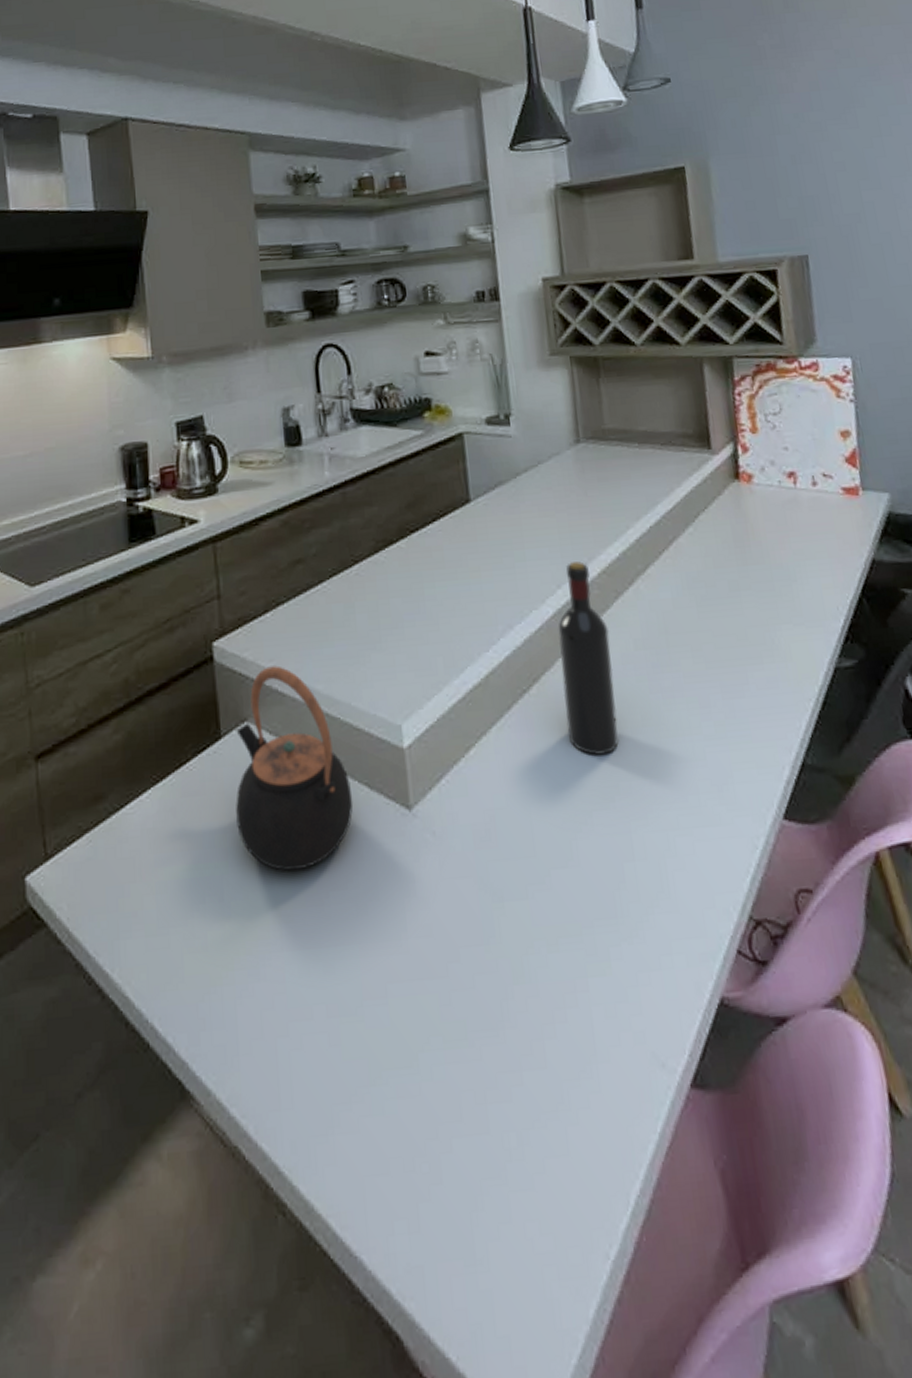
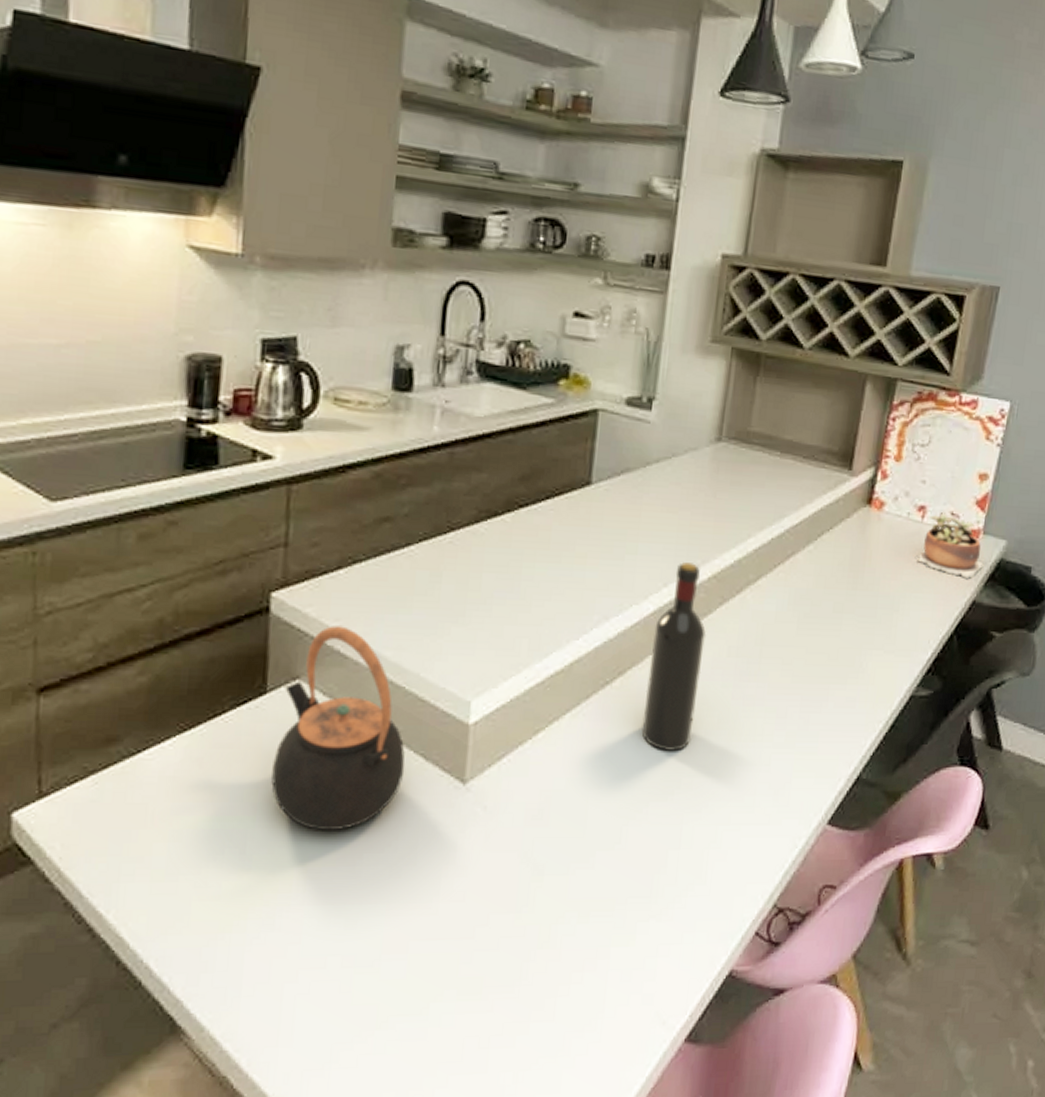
succulent plant: none [801,475,873,538] -> present [917,513,984,579]

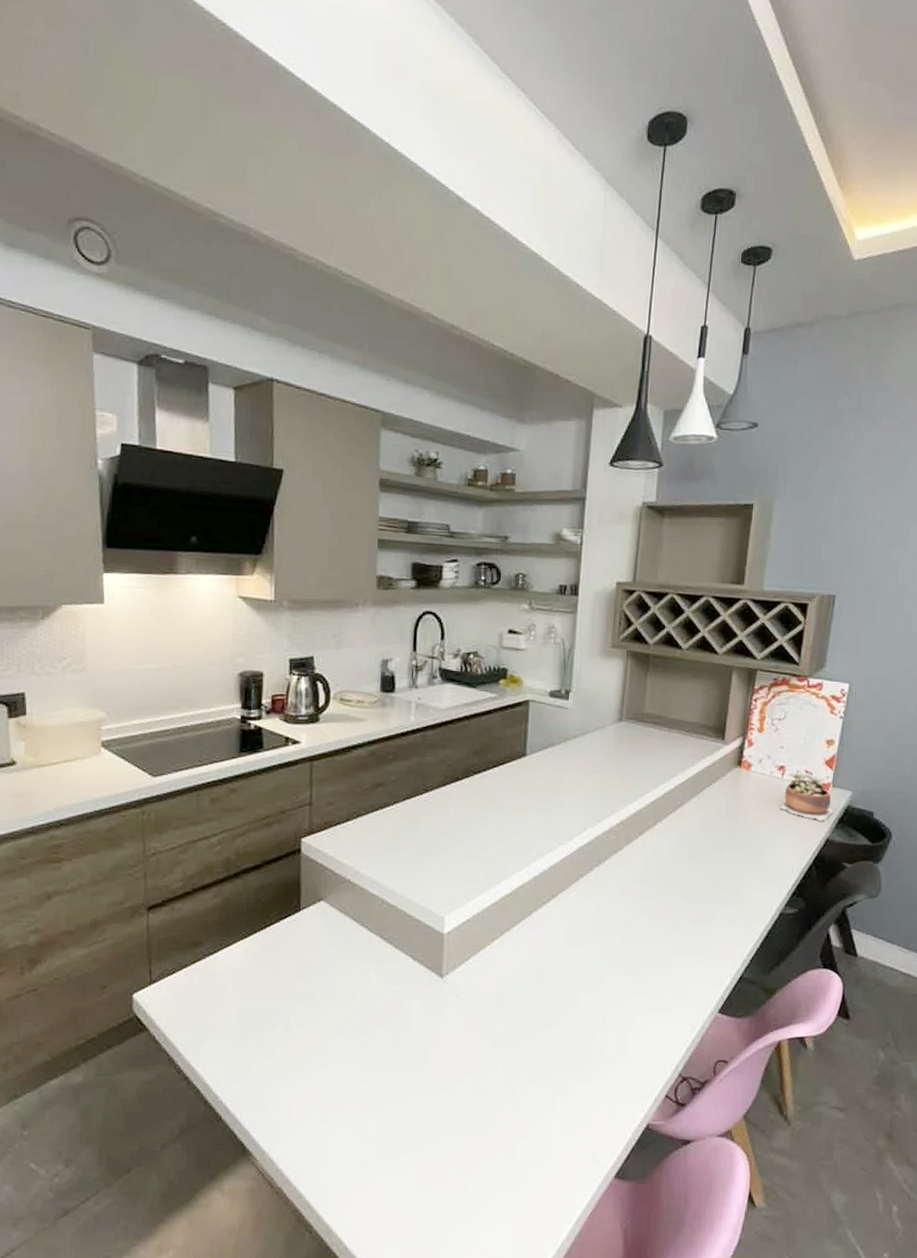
teapot: present [271,626,405,831] -> none [306,862,399,1011]
wine bottle: present [641,562,707,752] -> none [571,812,618,955]

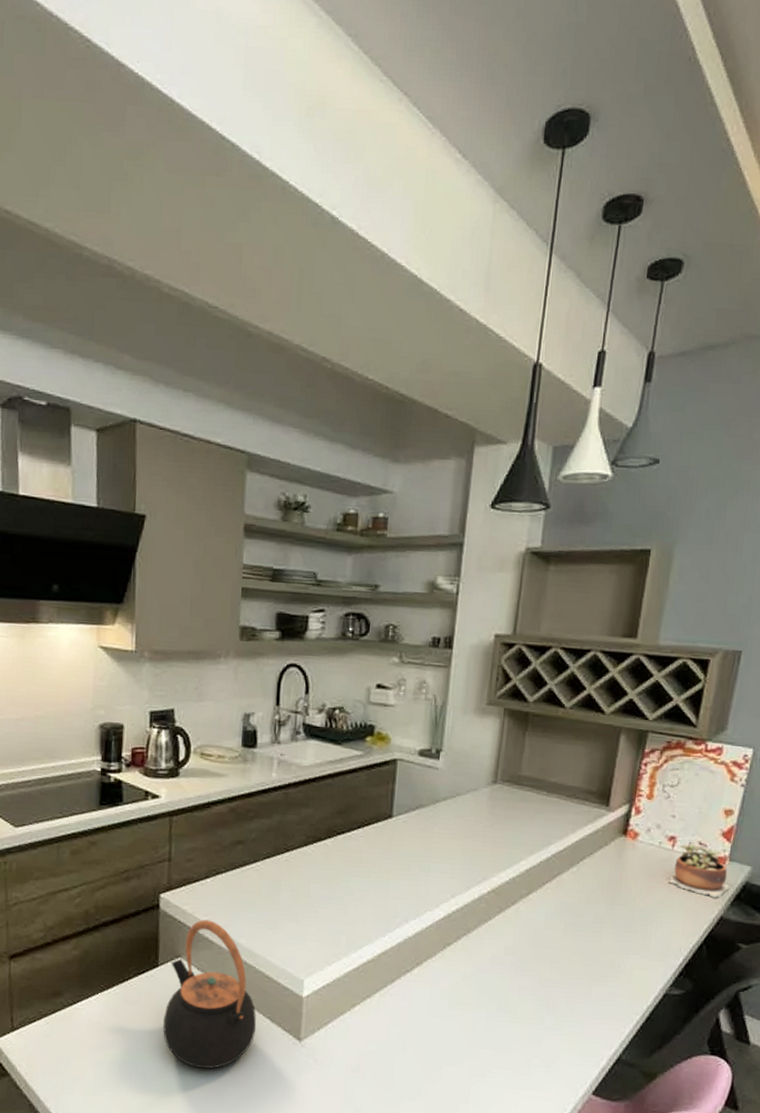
teapot: none [306,862,399,1011] -> present [163,919,257,1069]

